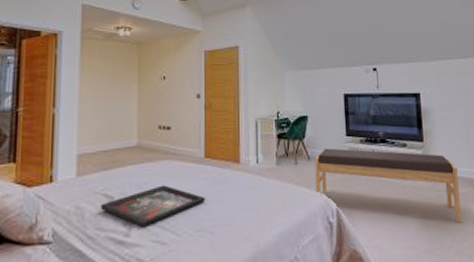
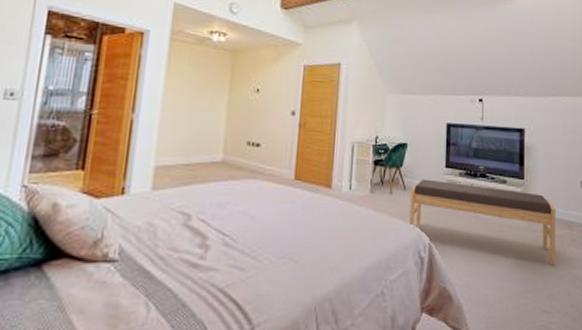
decorative tray: present [101,185,205,227] -> none [176,206,291,250]

